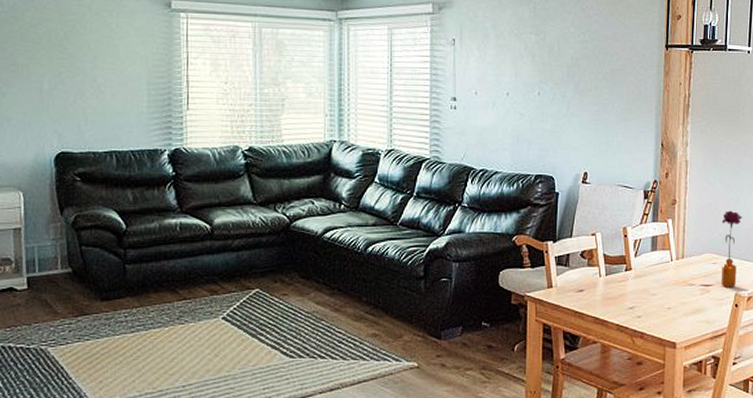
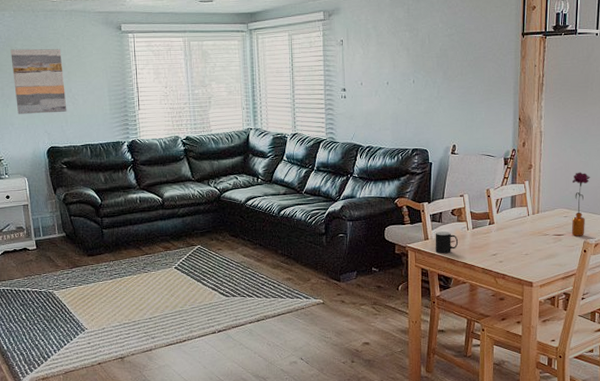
wall art: none [14,21,89,108] -> present [10,48,67,114]
cup: none [560,278,589,306] -> present [435,231,459,254]

